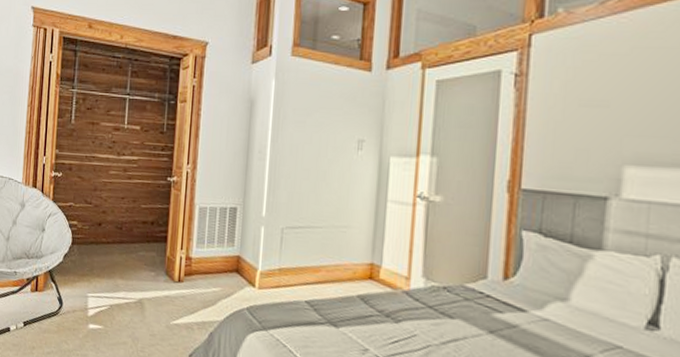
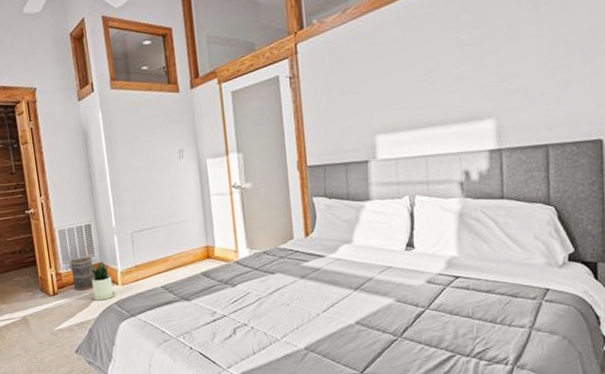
basket: none [202,230,231,285] -> present [69,245,94,291]
planter: none [221,255,250,302] -> present [89,262,116,301]

